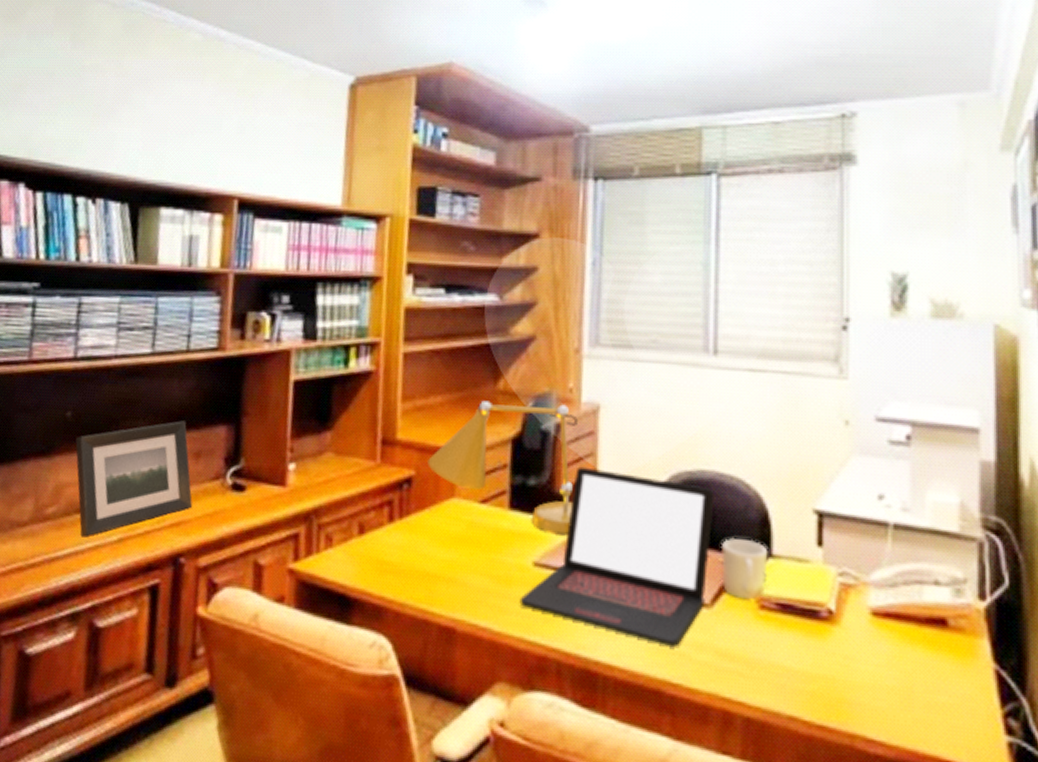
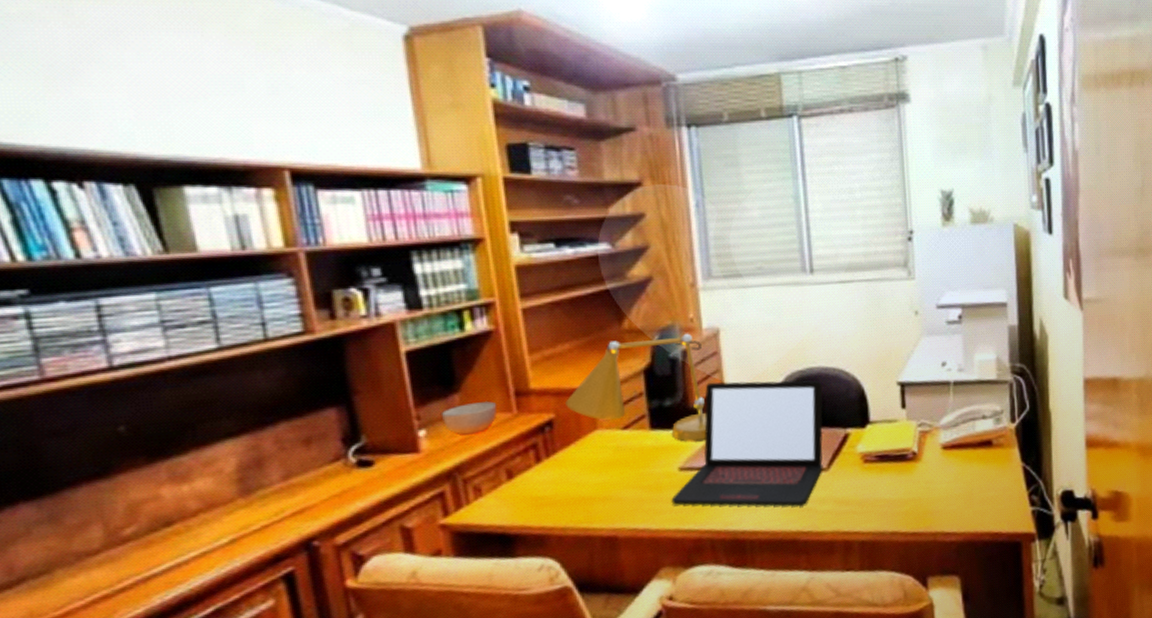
picture frame: present [75,421,192,537] -> none [140,411,314,549]
bowl: none [311,443,364,479] -> present [440,401,497,436]
mug: present [720,537,768,599] -> none [830,414,868,459]

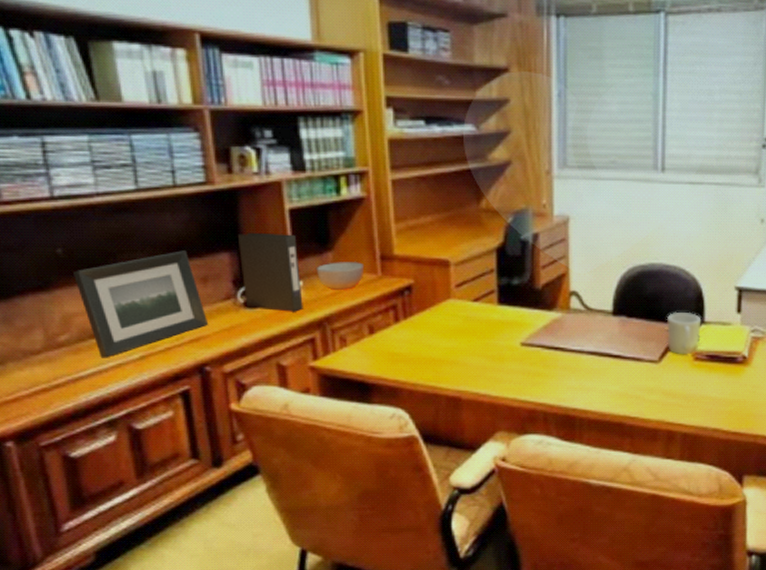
picture frame: none [140,411,314,549] -> present [73,250,208,358]
binder: none [346,379,429,468] -> present [238,232,303,312]
table lamp: present [565,333,707,442] -> none [424,218,551,320]
laptop: present [671,380,823,506] -> none [511,267,662,392]
mug: none [830,414,868,459] -> present [666,311,702,354]

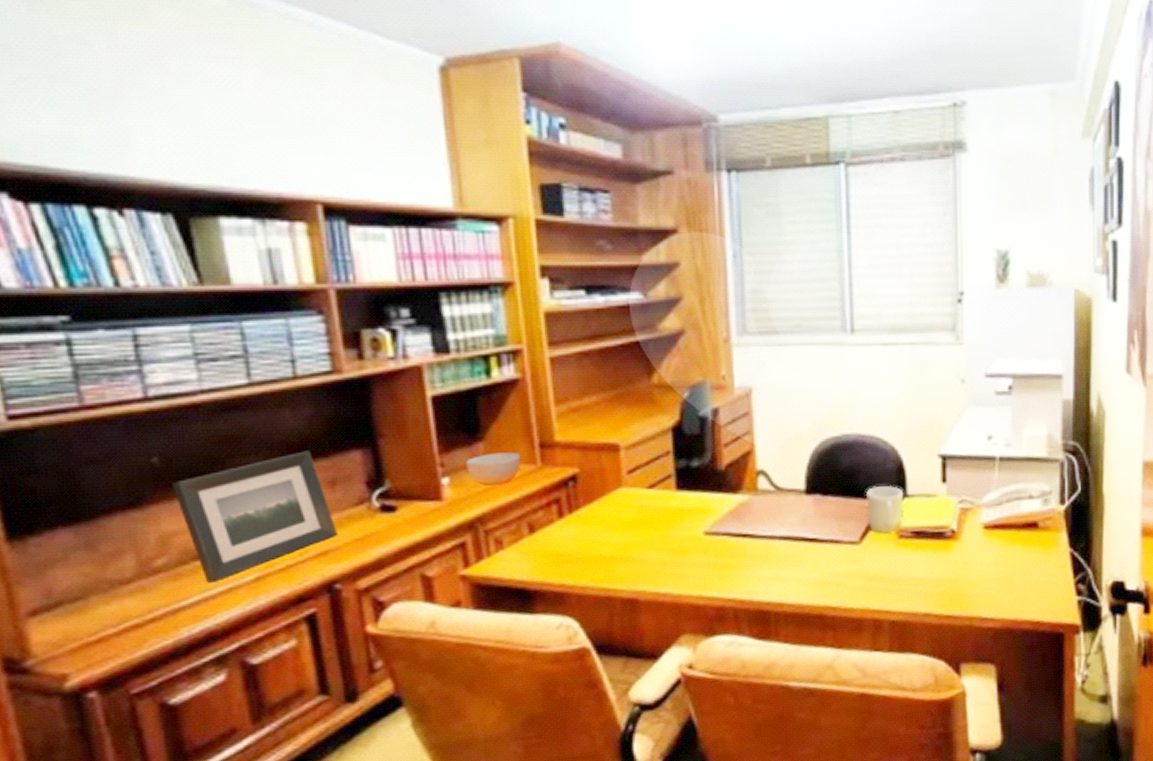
binder: present [238,232,303,312] -> none [372,425,451,514]

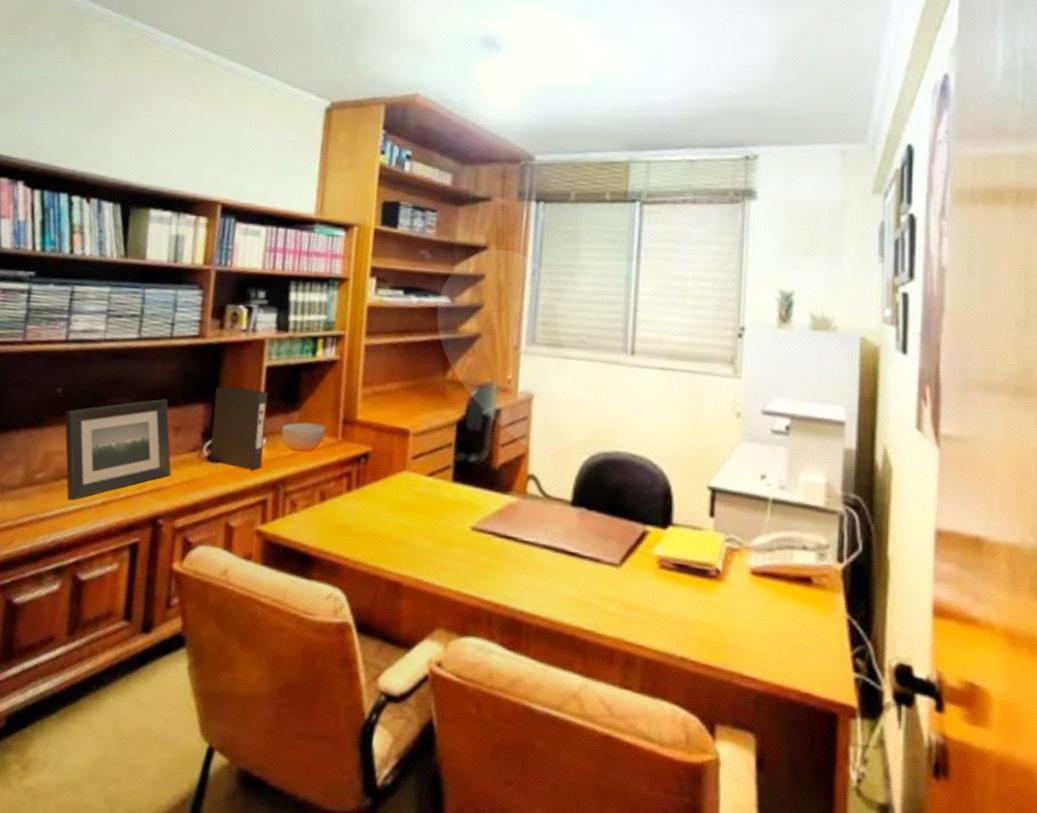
binder: none [372,425,451,514] -> present [209,386,268,471]
mug: present [865,485,904,533] -> none [629,508,669,560]

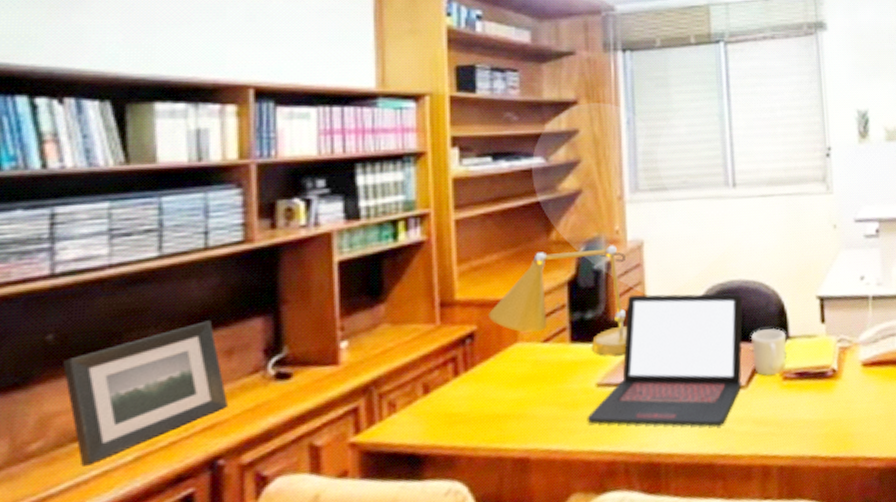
binder: present [209,386,268,471] -> none [275,289,347,381]
bowl: present [280,422,327,453] -> none [364,312,421,348]
table lamp: none [383,388,514,504] -> present [489,245,627,356]
laptop: none [458,446,627,599] -> present [587,293,743,427]
mug: none [629,508,669,560] -> present [750,328,787,375]

